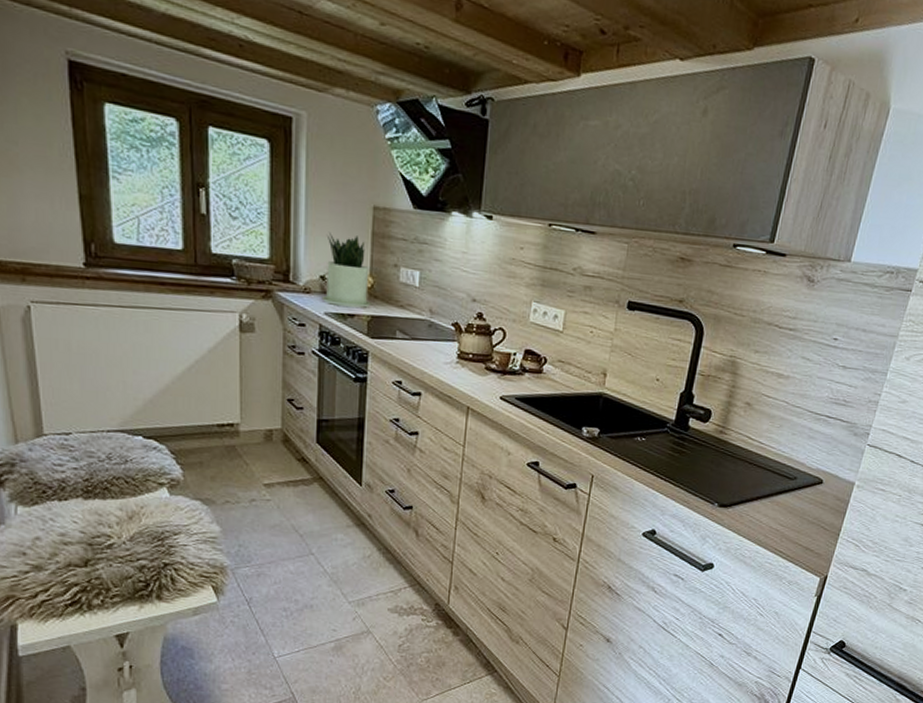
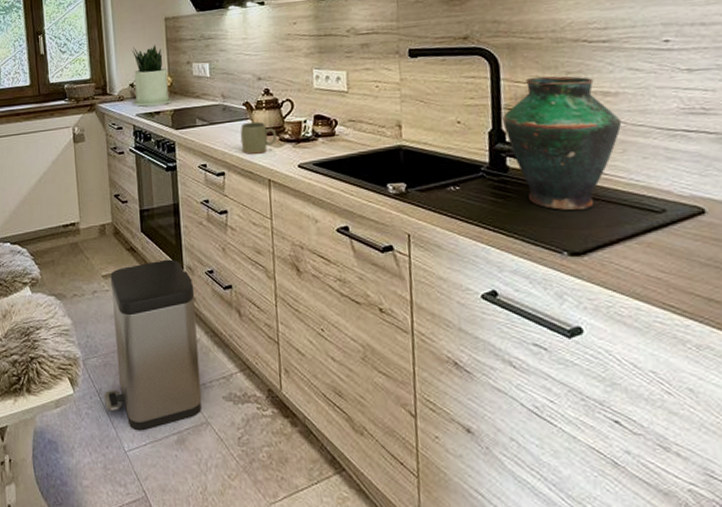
pedal bin: none [255,474,371,639] -> present [104,259,202,431]
mug: none [443,344,484,379] -> present [240,121,277,154]
vase: none [694,349,786,471] -> present [502,75,622,211]

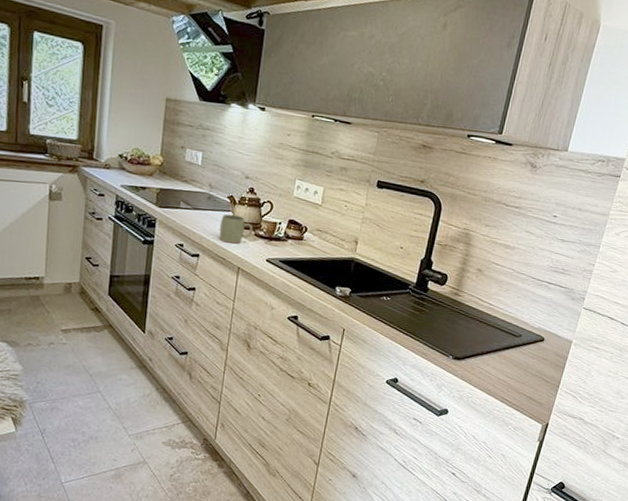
pedal bin: present [104,259,202,431] -> none [47,322,153,467]
planter: present [131,45,173,107] -> none [119,118,161,183]
vase: present [502,75,622,211] -> none [433,223,512,328]

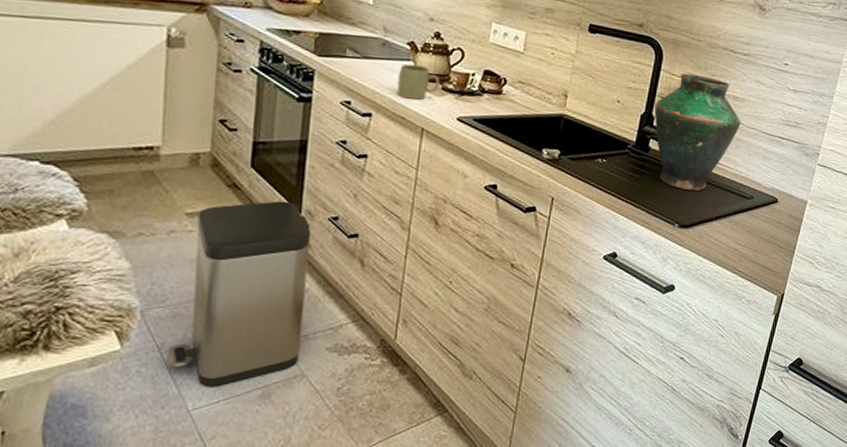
pedal bin: none [47,322,153,467] -> present [167,201,312,388]
vase: none [433,223,512,328] -> present [654,73,741,192]

